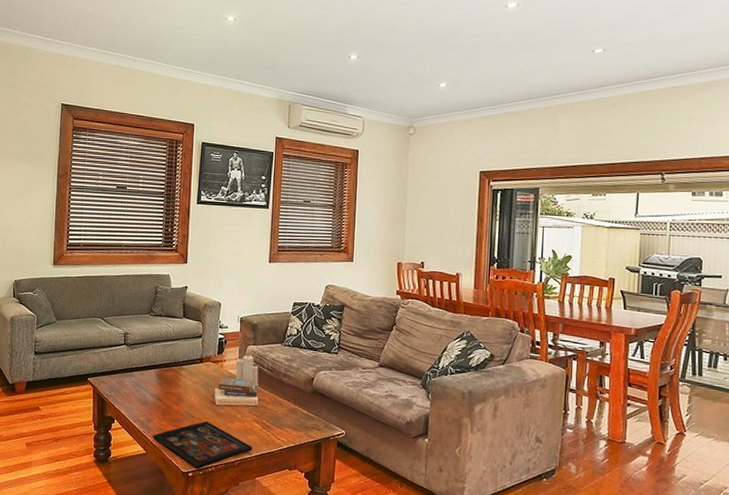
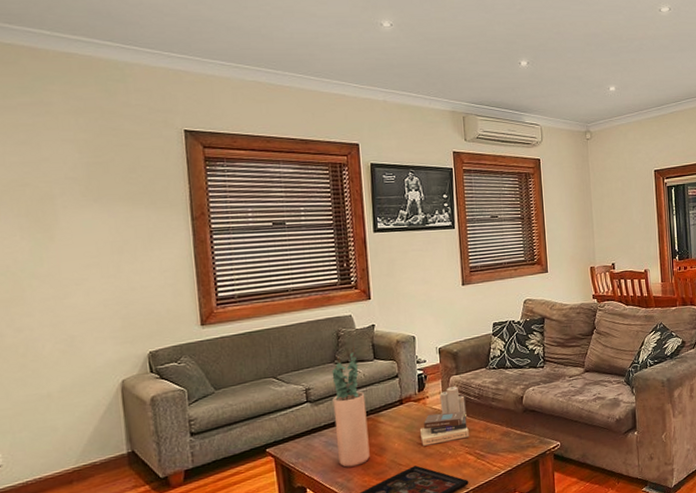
vase: none [143,303,172,410] -> present [331,347,370,468]

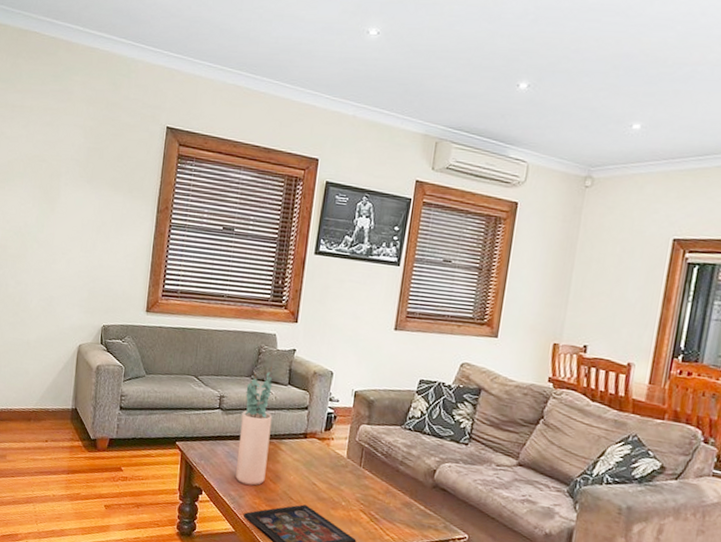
books: present [419,411,469,446] -> none [317,457,369,495]
candle: present [439,384,468,417] -> none [343,433,372,473]

